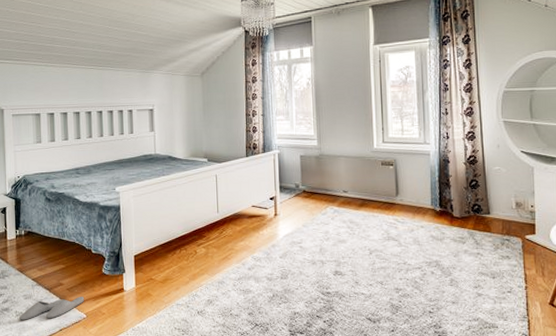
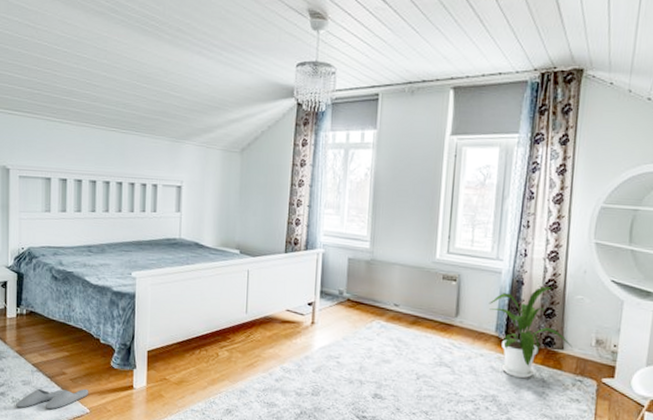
house plant: none [422,162,497,244] -> present [488,286,573,379]

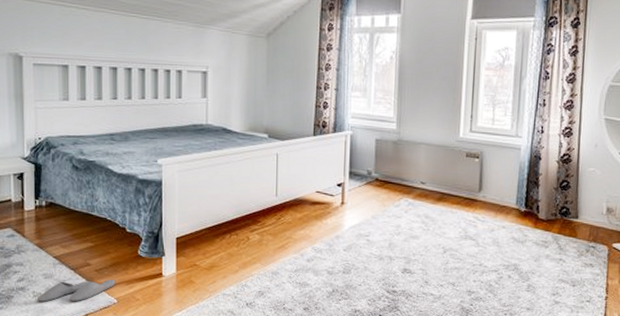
house plant: present [488,286,573,379] -> none [509,160,586,248]

